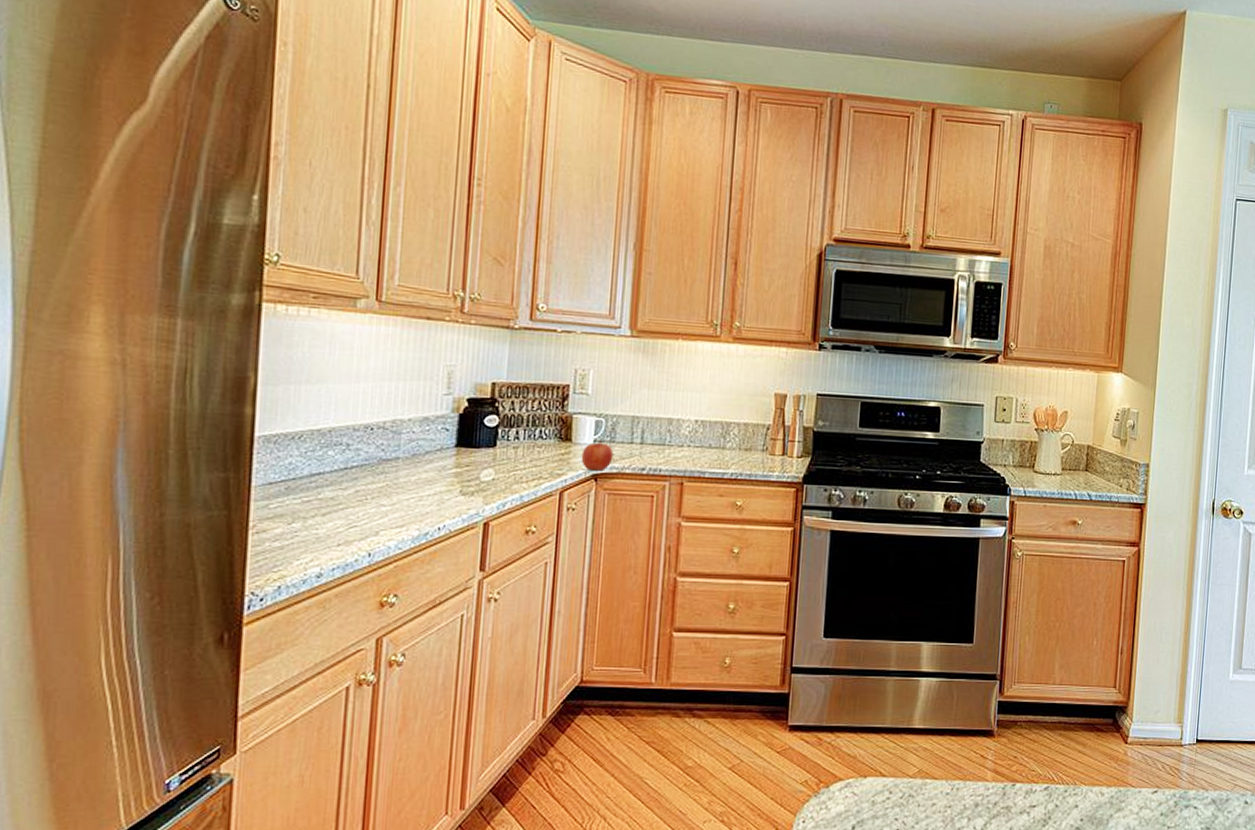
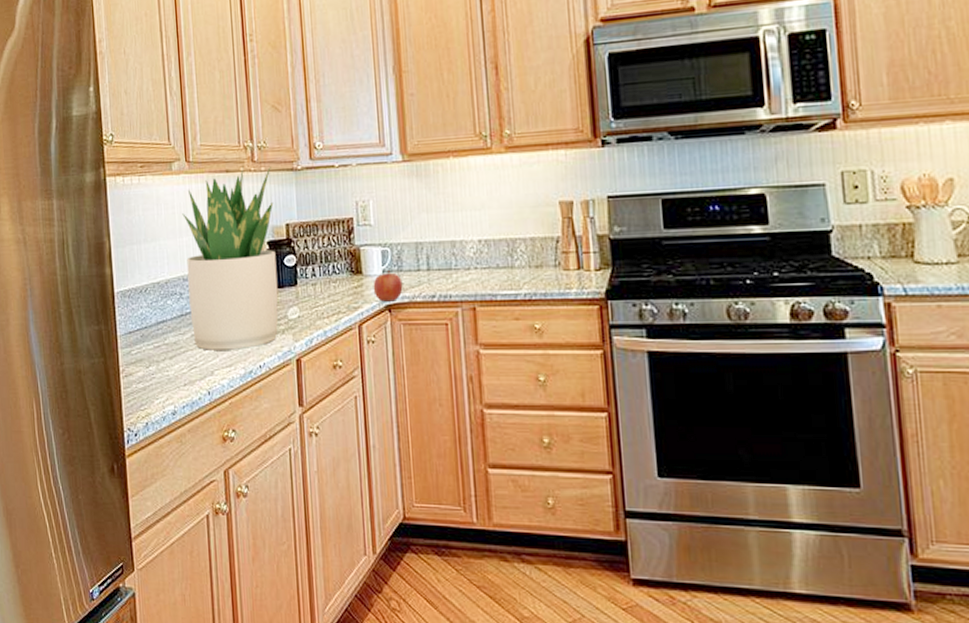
planter: none [357,315,483,510] -> present [182,166,279,350]

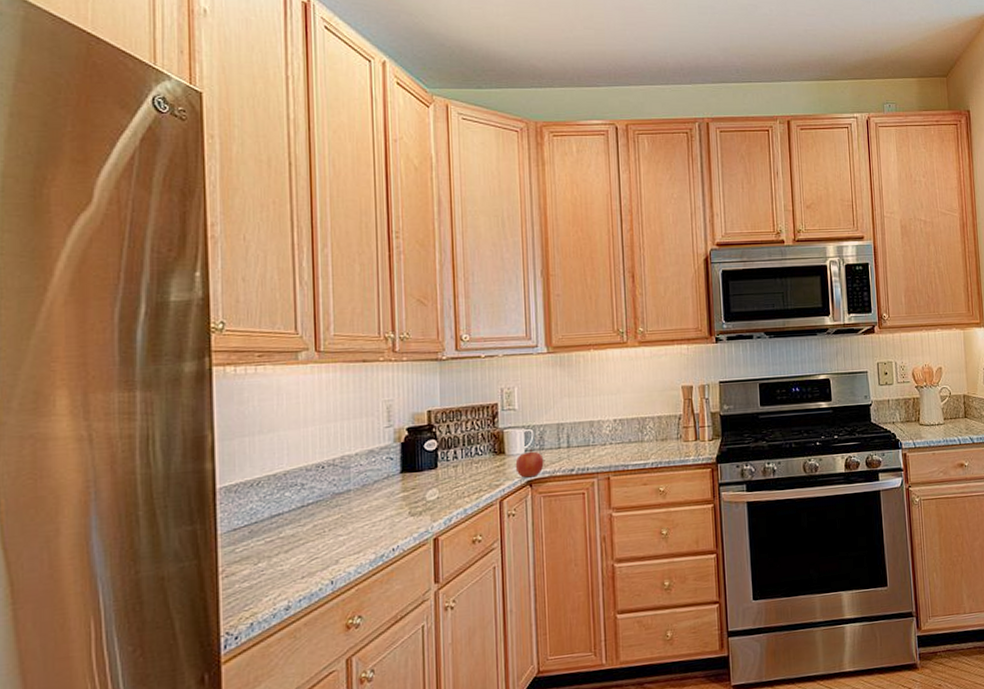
planter: present [182,166,279,350] -> none [308,356,417,540]

